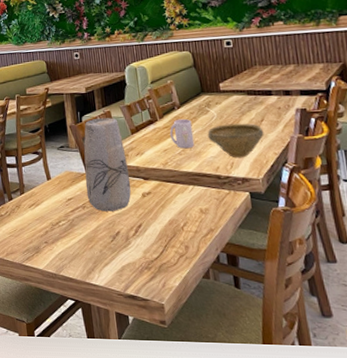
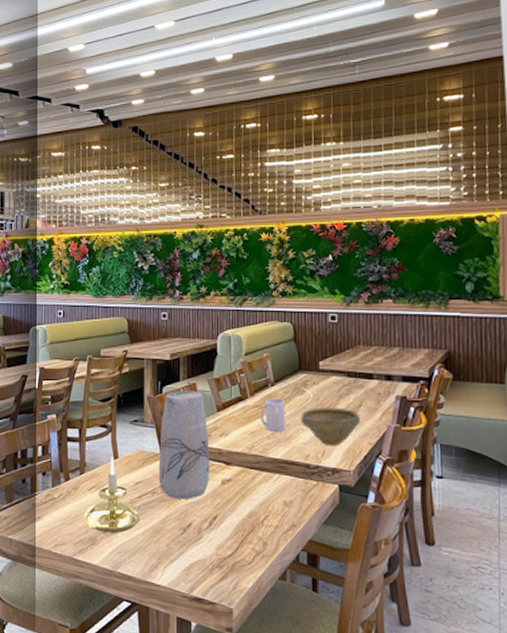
candle holder: none [27,179,76,242] -> present [84,457,141,533]

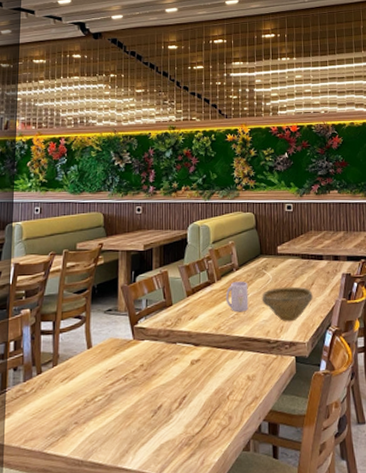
candle holder: present [84,457,141,533] -> none [55,347,114,423]
vase: present [158,391,210,499] -> none [131,278,180,383]

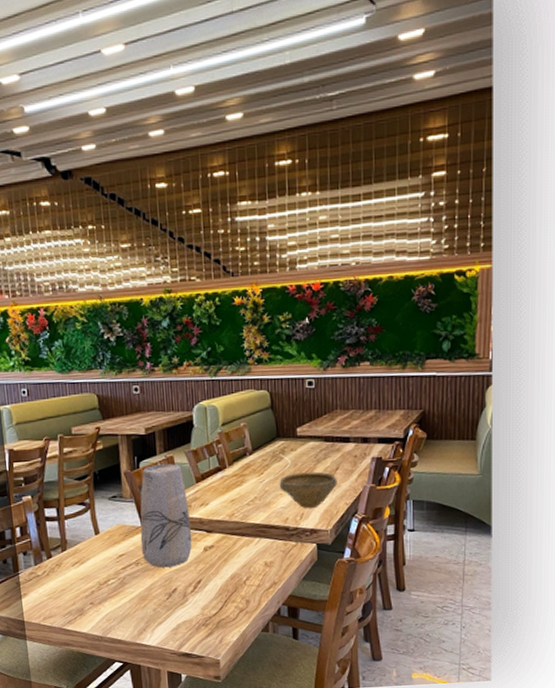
vase: none [131,278,180,383] -> present [140,464,192,568]
mug: present [225,281,249,313] -> none [238,466,265,499]

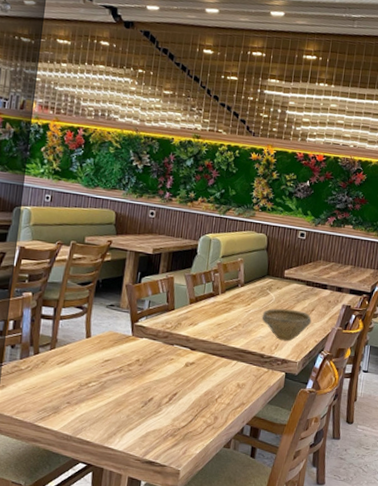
vase: present [140,464,192,568] -> none [127,282,180,378]

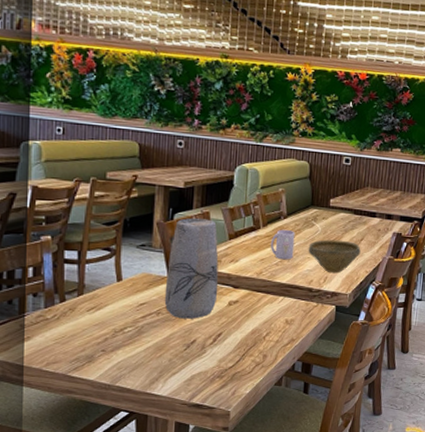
vase: none [127,282,180,378] -> present [164,218,219,319]
mug: none [227,296,251,326] -> present [270,229,295,260]

